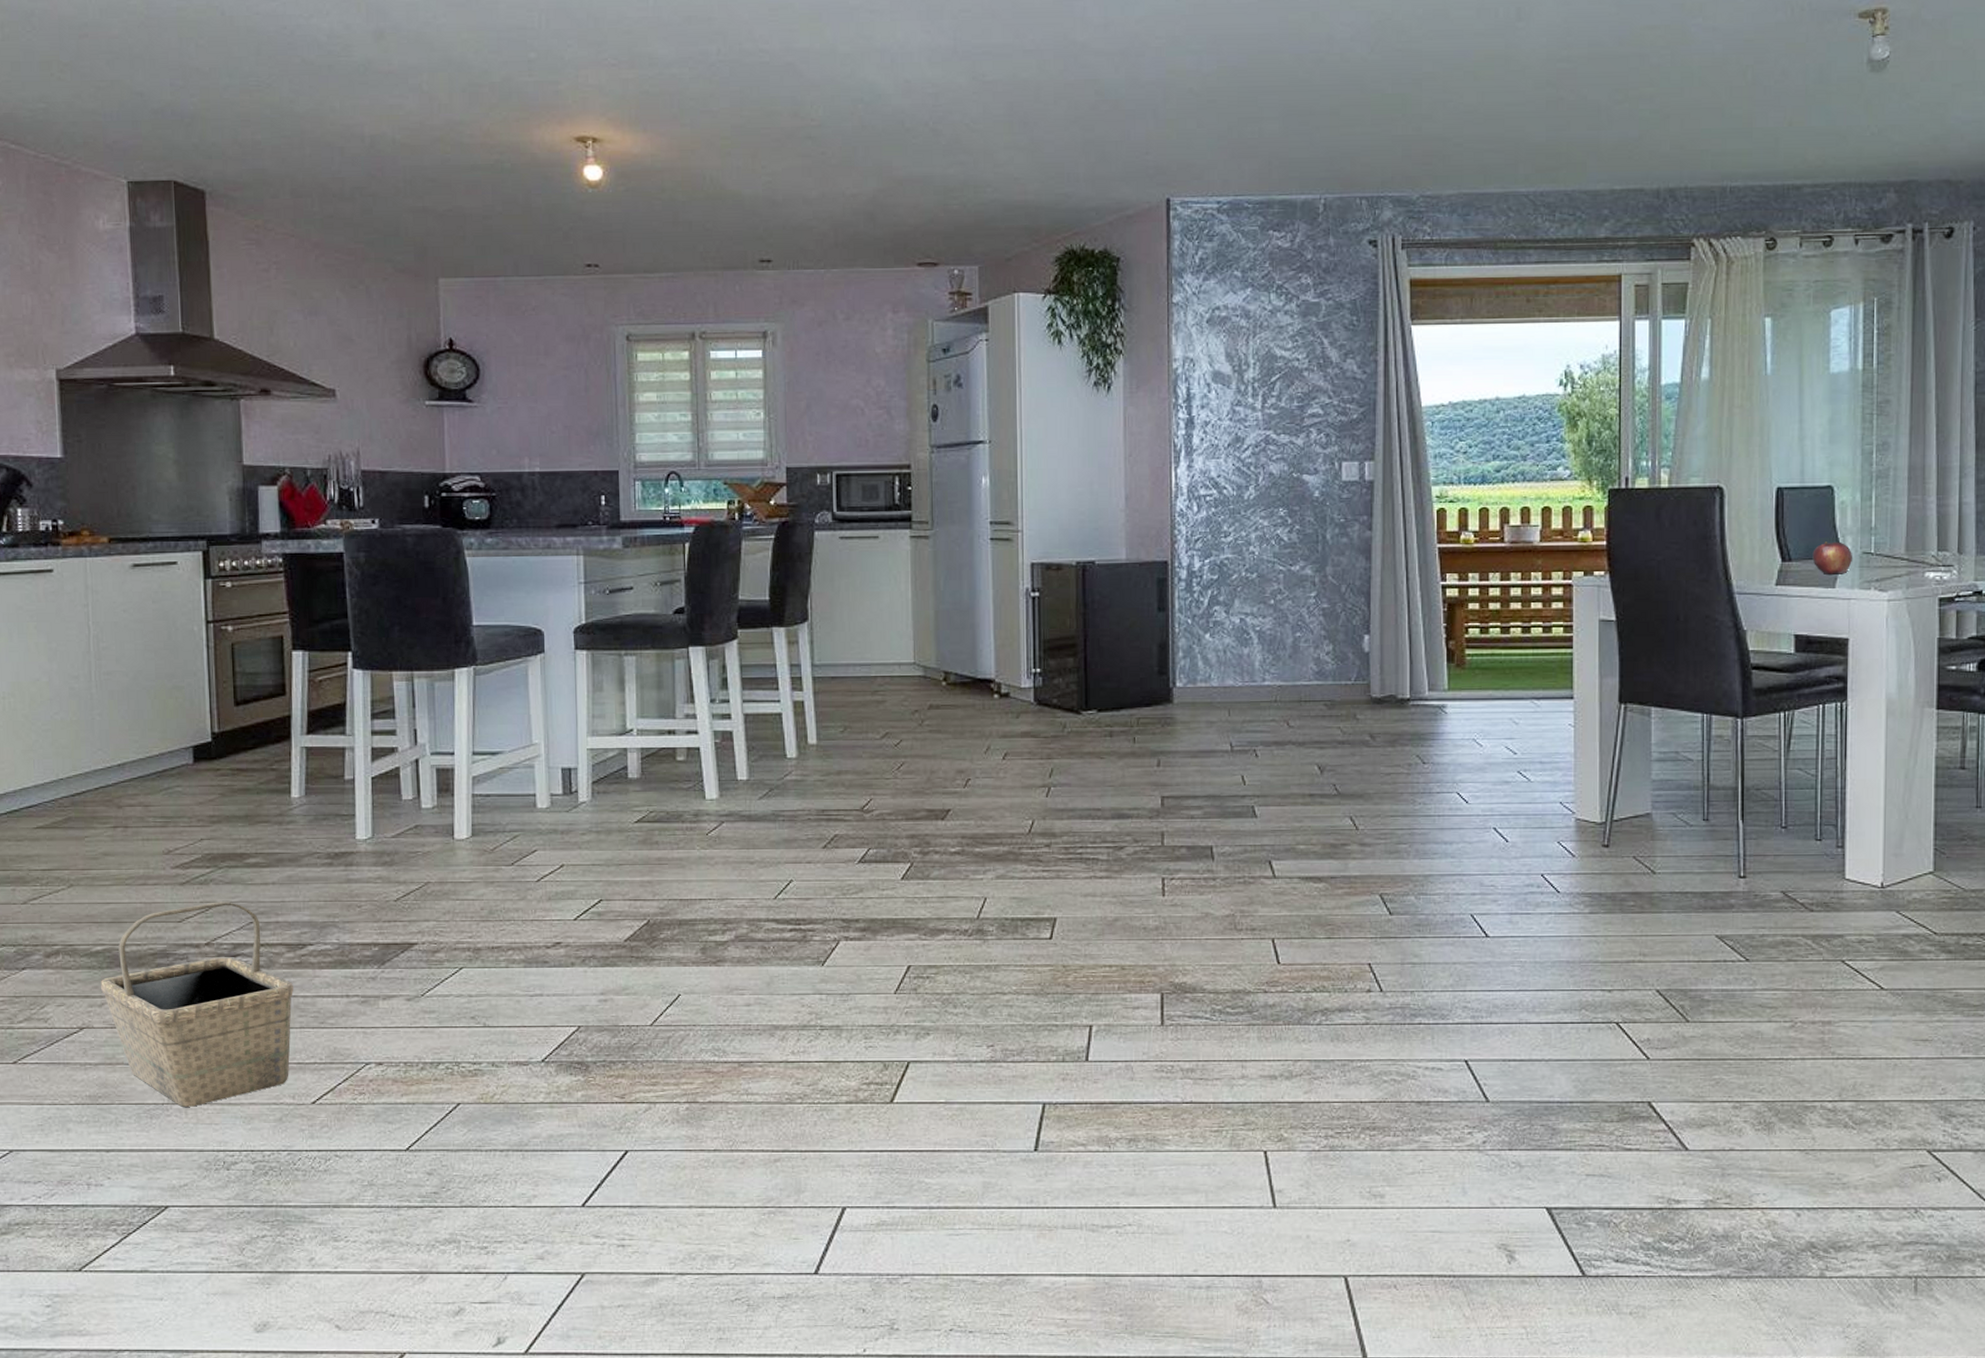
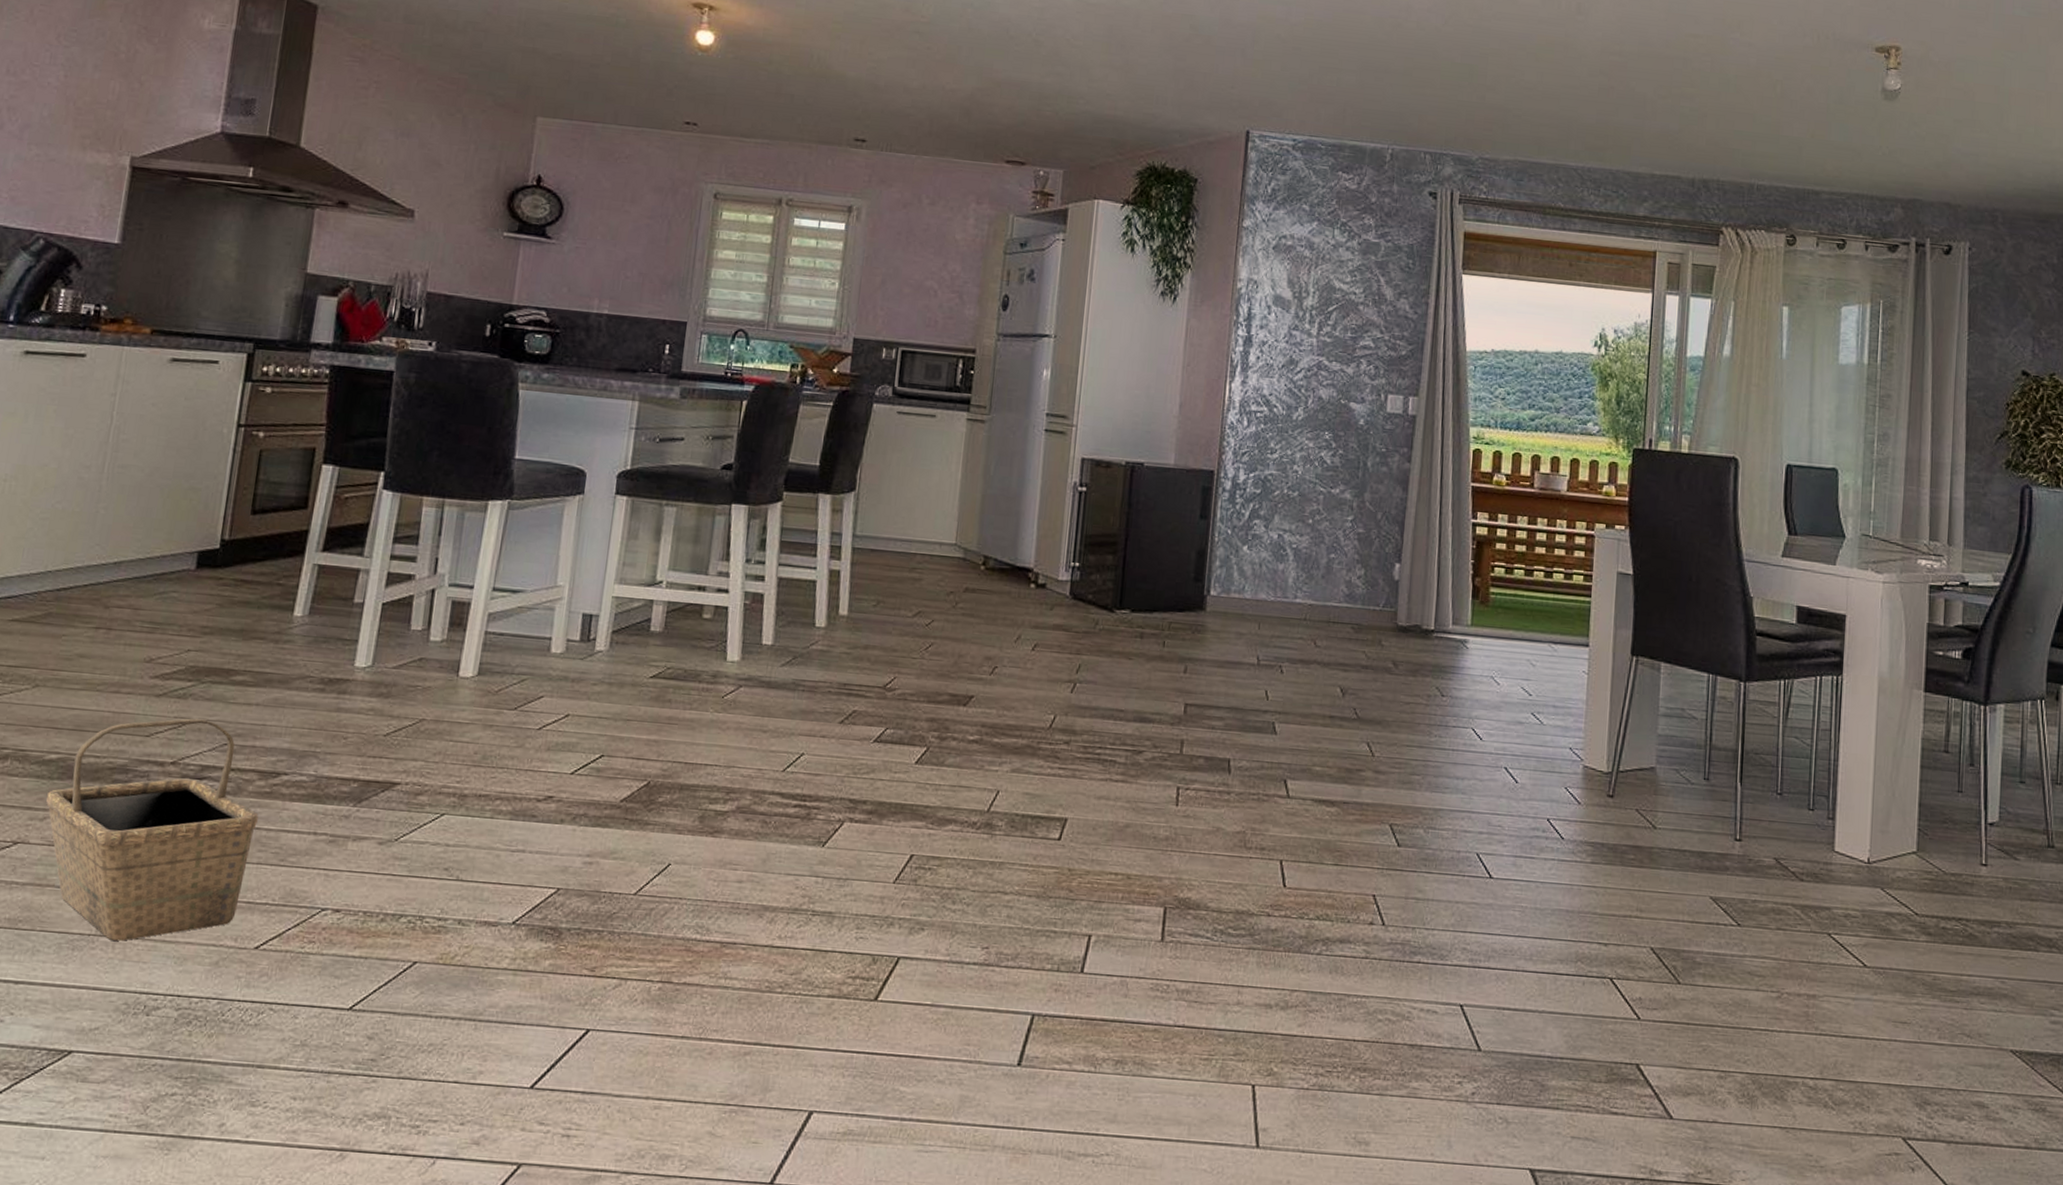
fruit: present [1812,541,1852,576] -> none [1816,520,1852,553]

